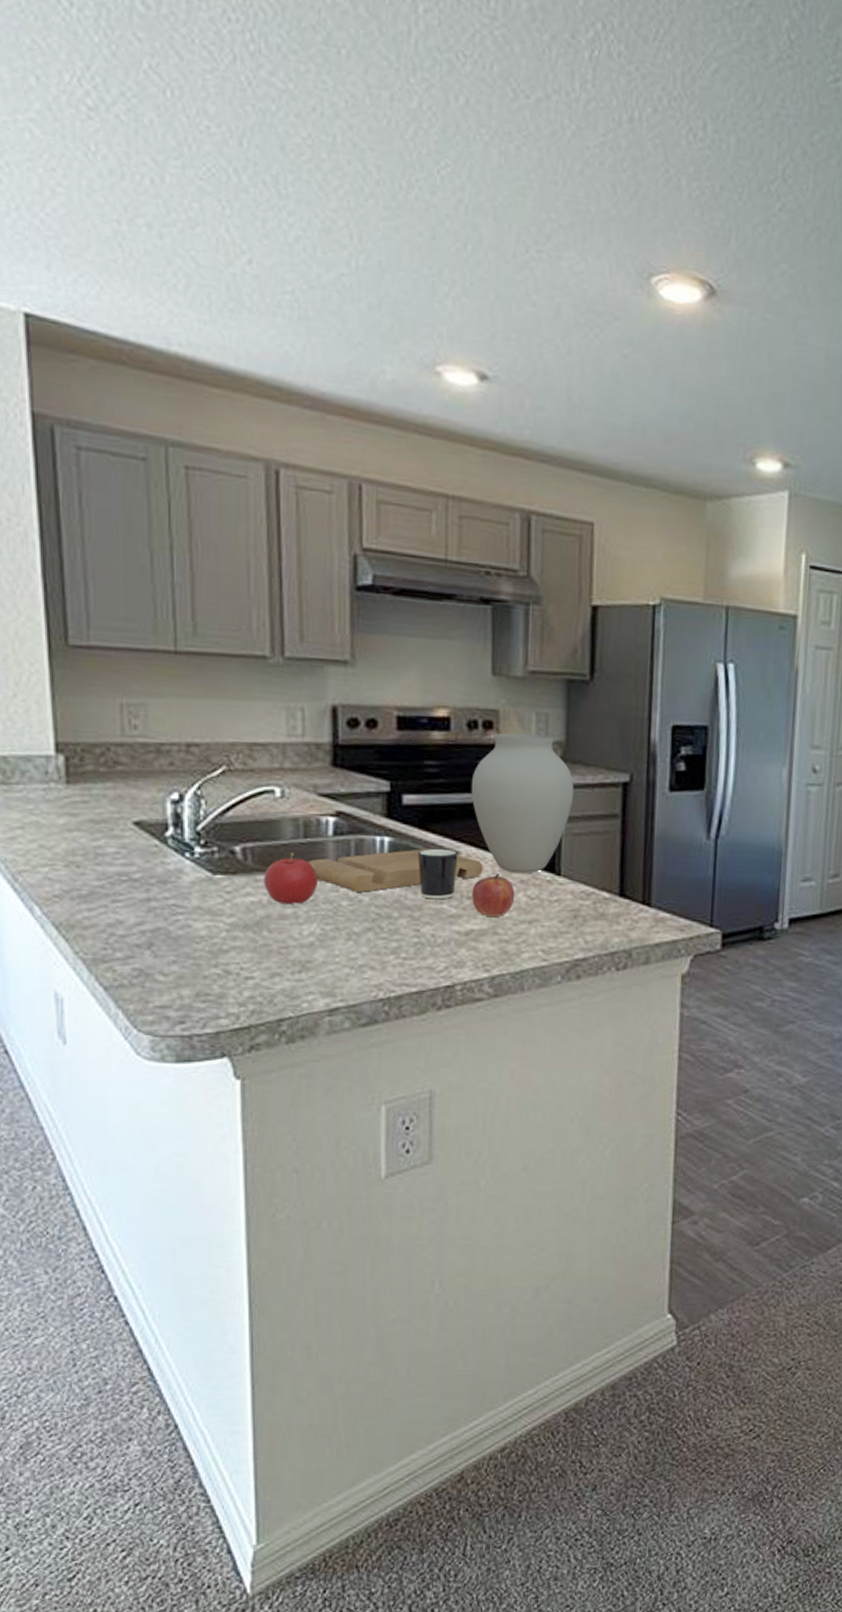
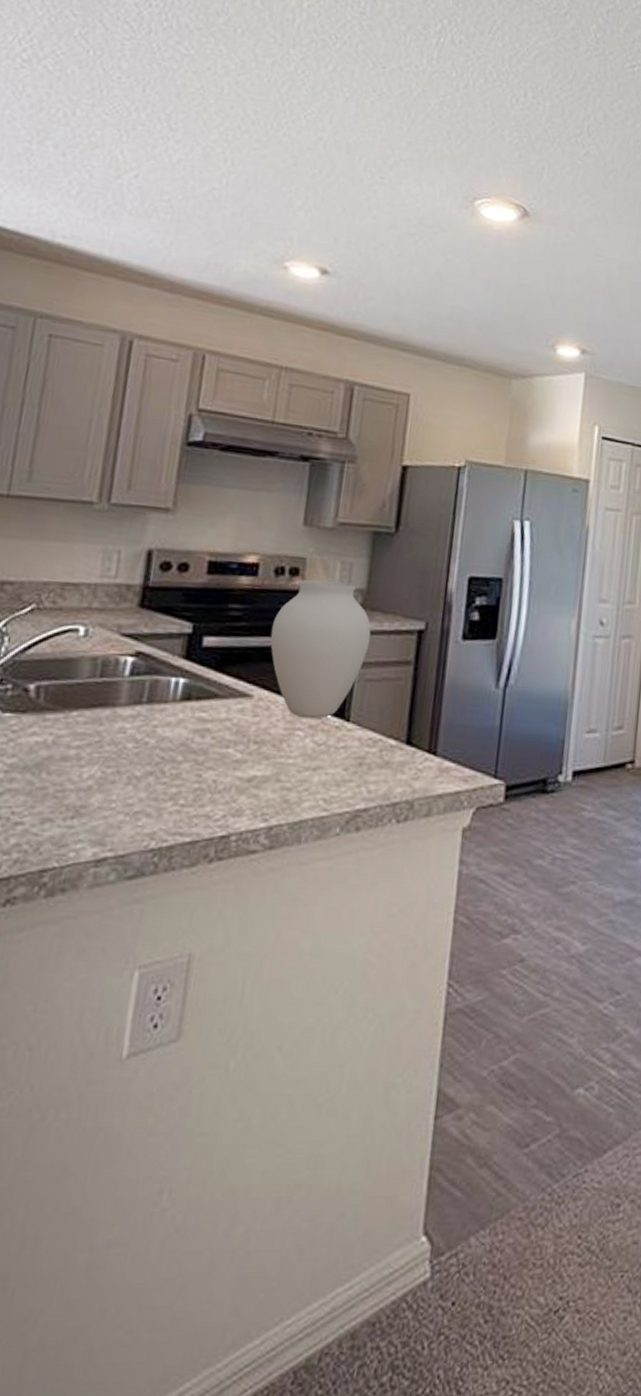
fruit: present [264,852,318,904] -> none [51,692,107,745]
cutting board: present [308,848,483,892] -> none [100,690,274,734]
mug: present [417,848,458,900] -> none [207,691,251,744]
fruit: present [472,874,515,918] -> none [258,718,303,764]

